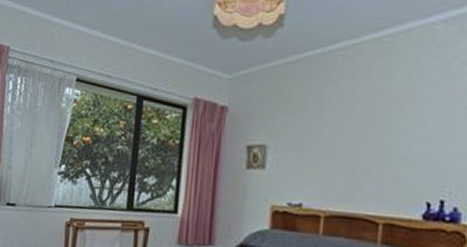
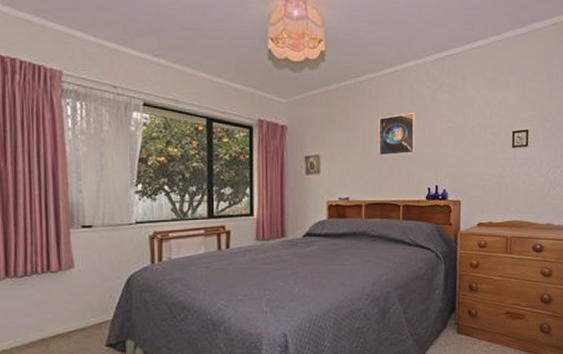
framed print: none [350,93,413,152] -> present [379,113,416,156]

